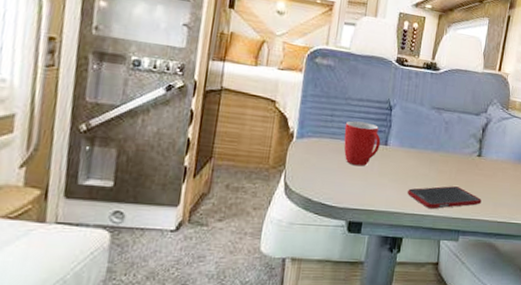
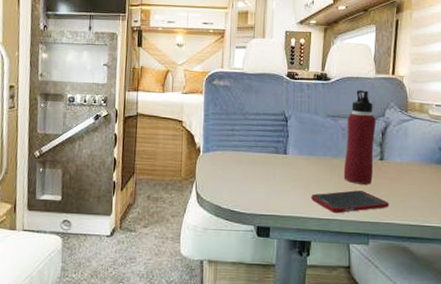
mug: present [344,120,381,167] -> none [245,133,280,175]
water bottle: none [441,83,479,181] -> present [343,90,377,185]

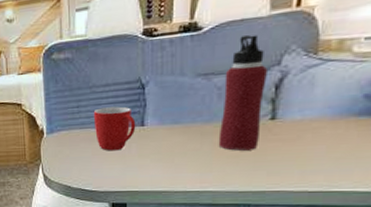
mug: none [245,133,280,175] -> present [93,106,136,151]
cell phone: present [311,190,389,214] -> none [176,157,281,185]

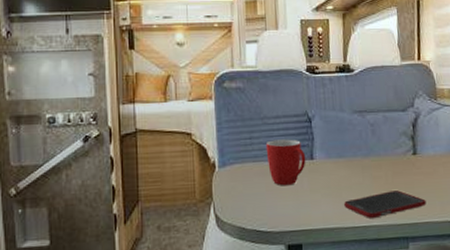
cell phone: none [176,157,281,185] -> present [344,190,426,219]
water bottle: present [218,34,269,151] -> none [375,80,407,184]

